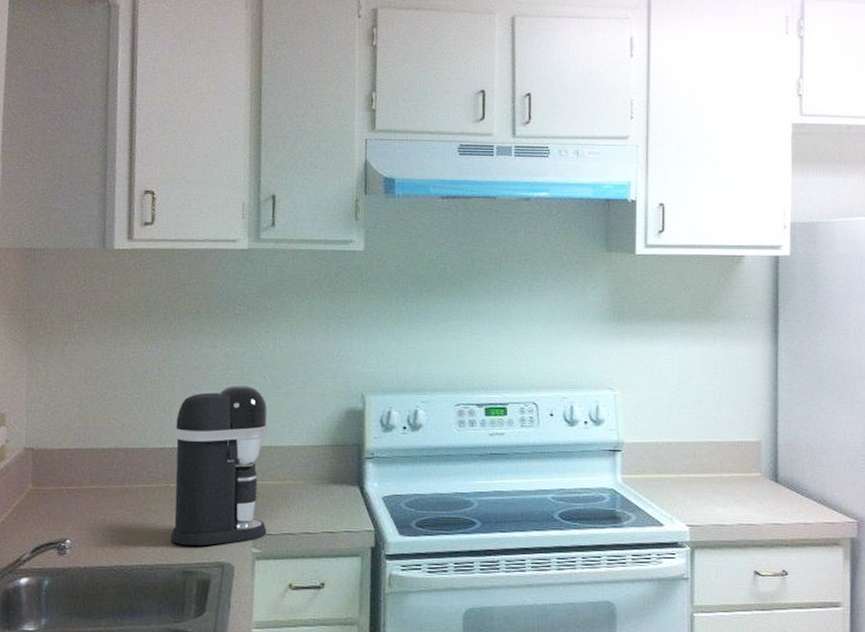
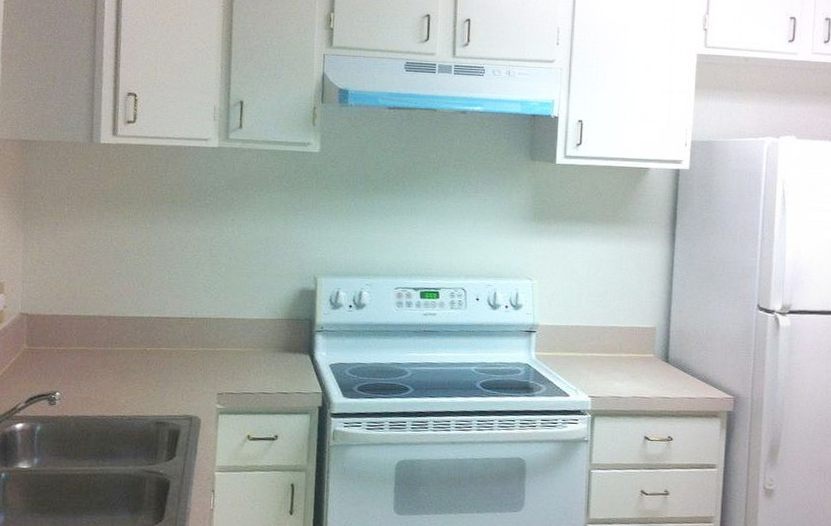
coffee maker: present [170,385,268,546] -> none [146,265,233,402]

